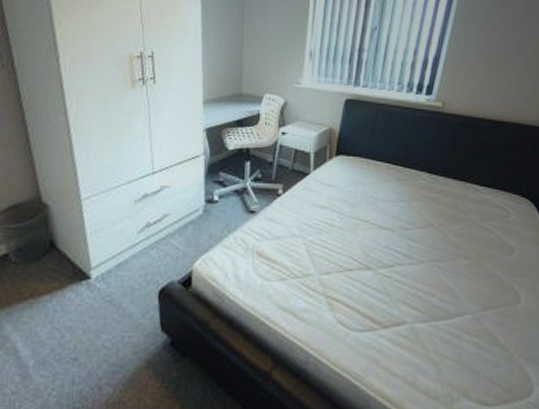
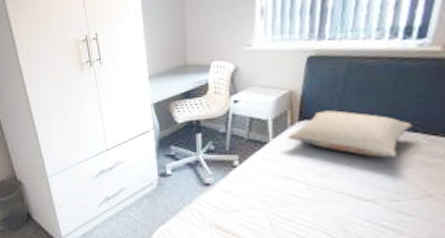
pillow: none [325,148,421,192] -> present [287,110,413,158]

